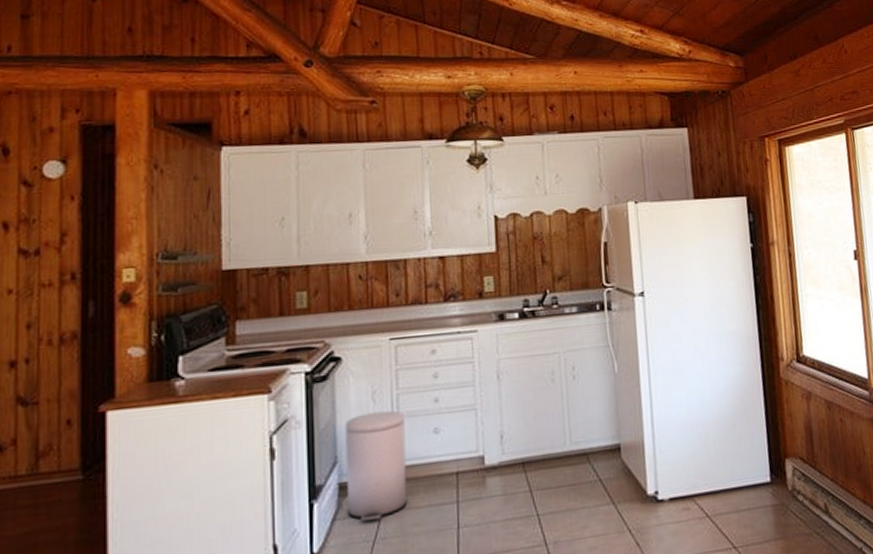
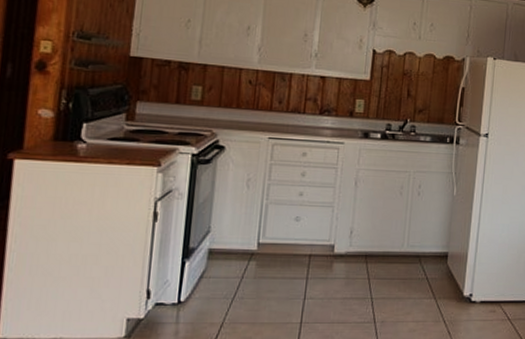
pedal bin: present [345,410,408,521] -> none [214,195,272,283]

